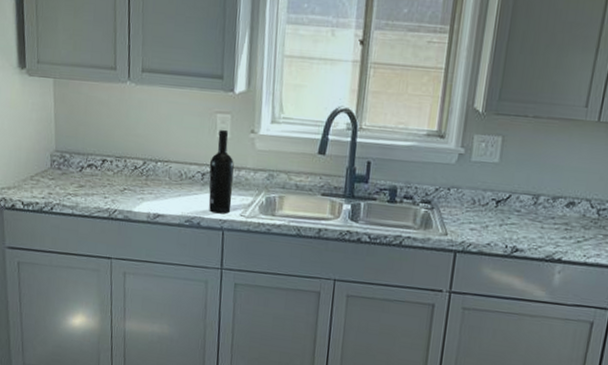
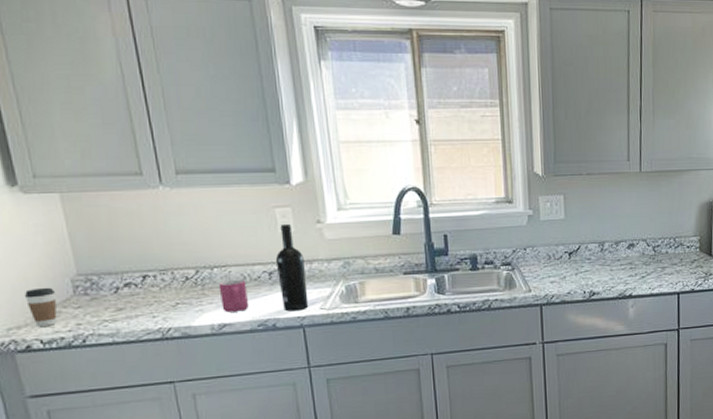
coffee cup: none [16,157,38,191] -> present [24,287,58,326]
mug: none [159,175,182,206] -> present [218,279,250,312]

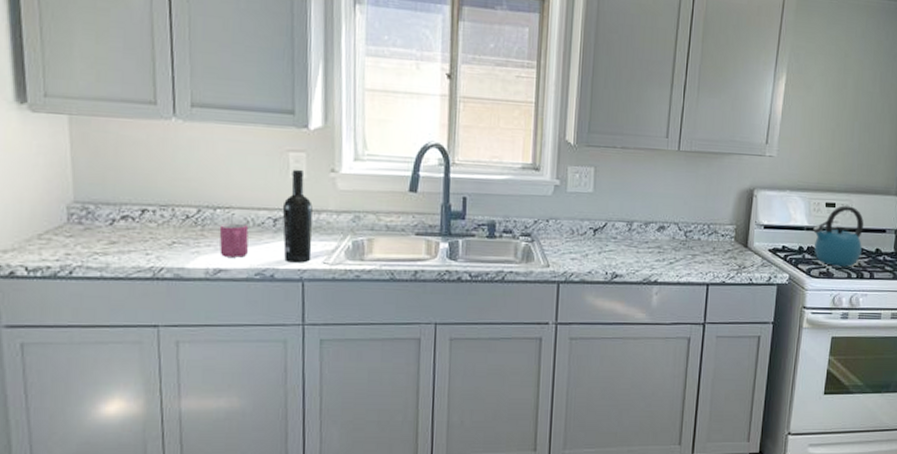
coffee cup: present [24,287,58,326] -> none [15,211,49,253]

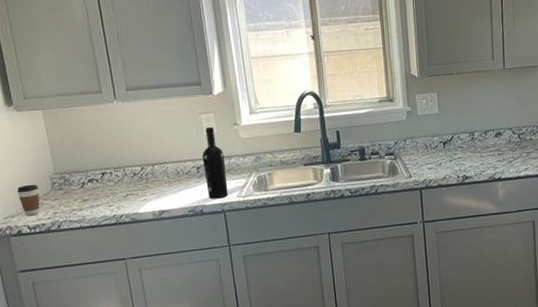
coffee cup: none [15,211,49,253] -> present [16,184,40,215]
mug: present [219,223,249,258] -> none [158,173,182,201]

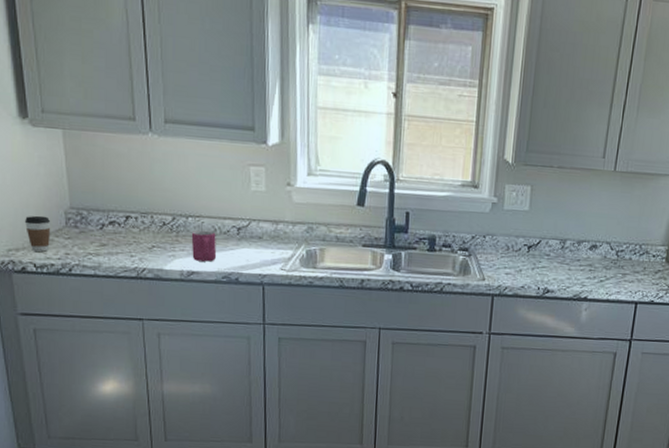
mug: none [158,173,182,201] -> present [191,230,217,262]
wine bottle: present [202,126,228,199] -> none [245,182,272,269]

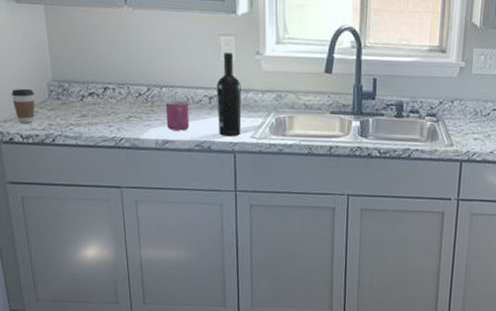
wine bottle: none [245,182,272,269] -> present [216,51,242,137]

